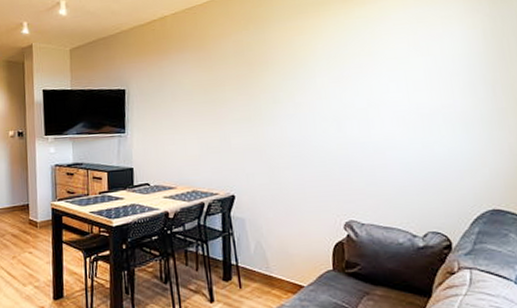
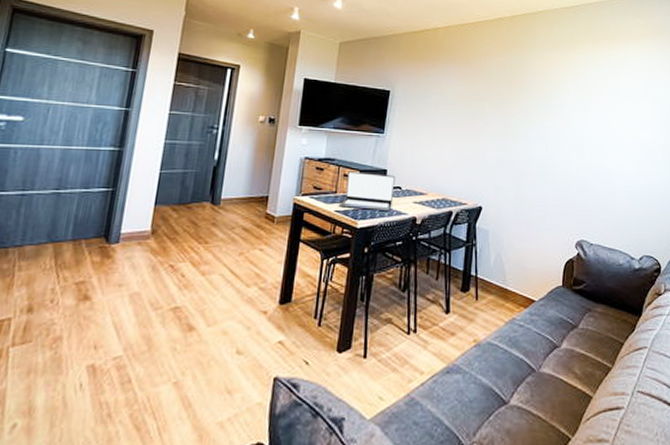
laptop: none [93,172,143,209] -> present [339,171,395,212]

